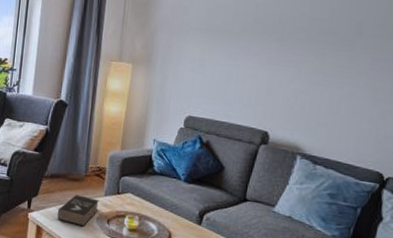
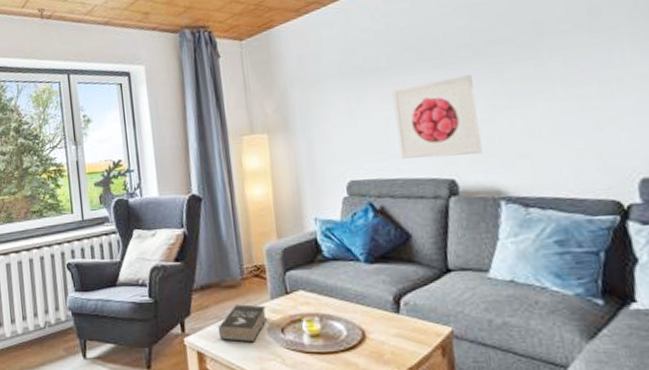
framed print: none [231,51,301,117] -> present [392,75,484,159]

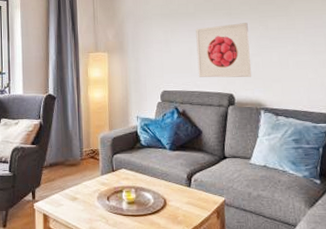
book: present [219,304,267,343] -> none [61,178,97,208]

